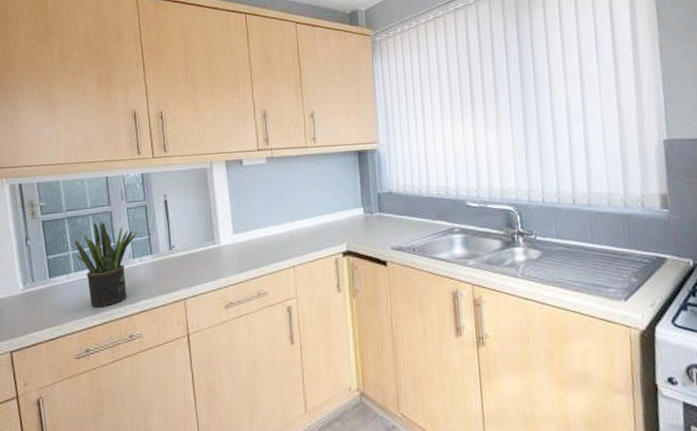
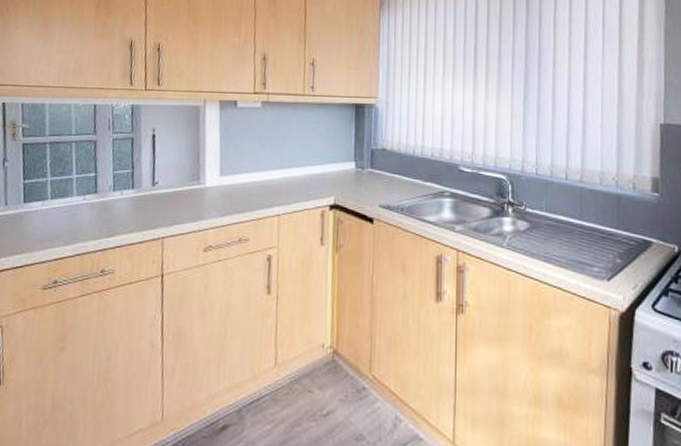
potted plant: present [75,220,138,308] -> none [53,148,121,238]

